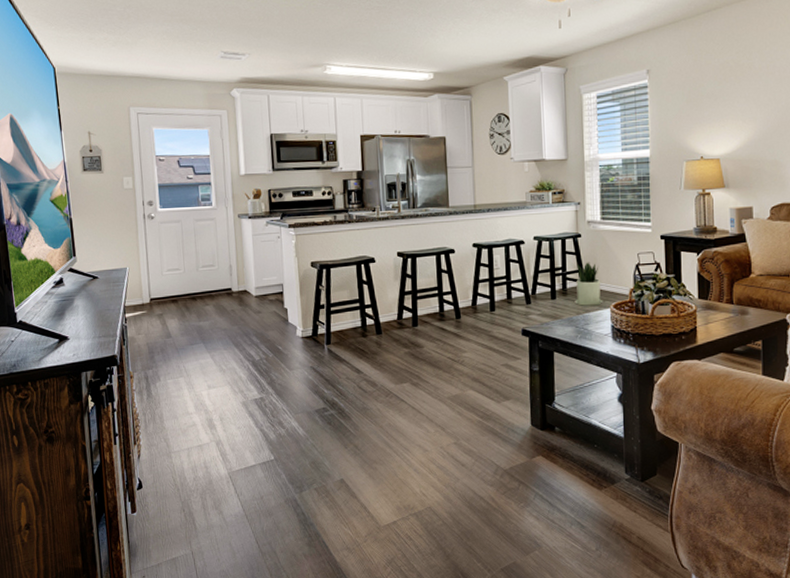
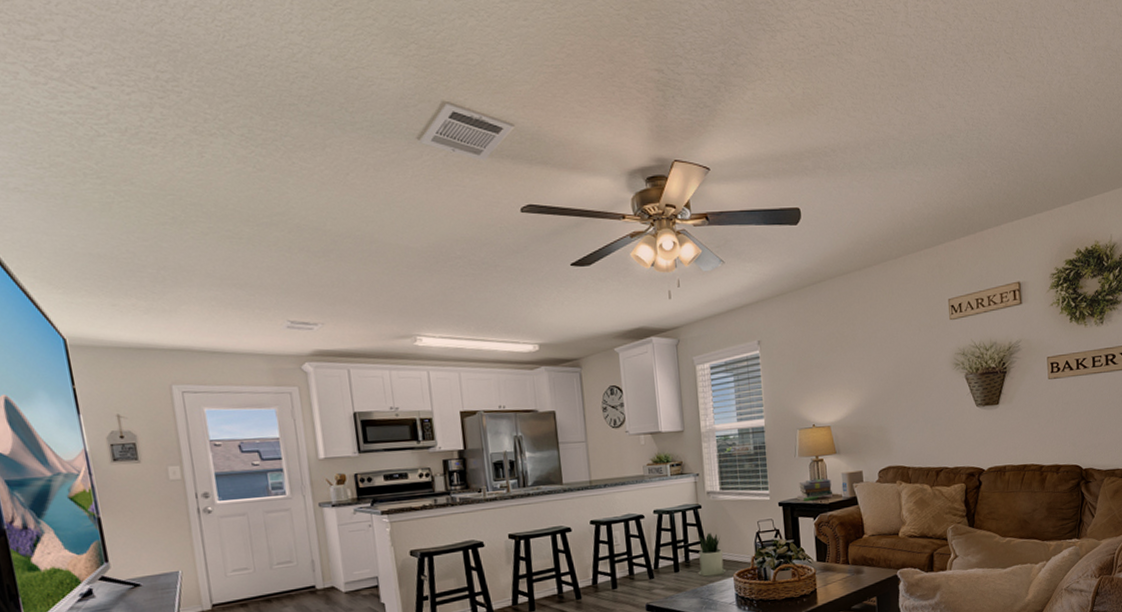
books: none [680,213,720,237] -> present [797,478,833,503]

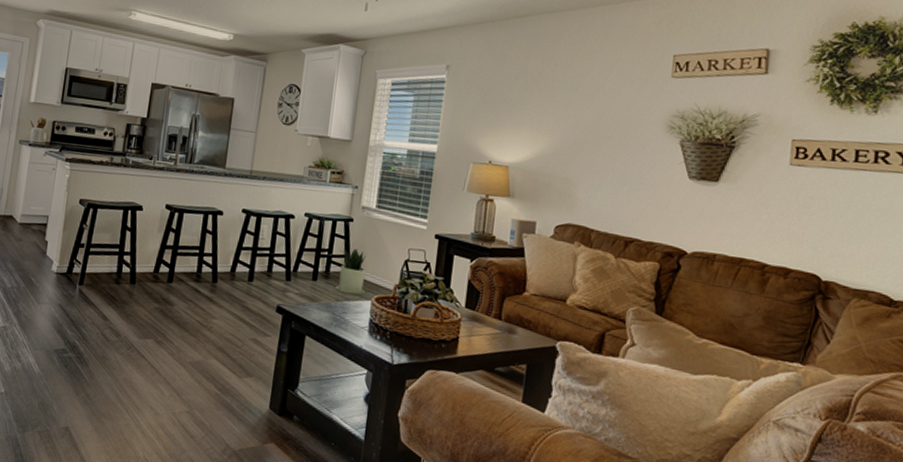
books: present [797,478,833,503] -> none [457,218,498,244]

